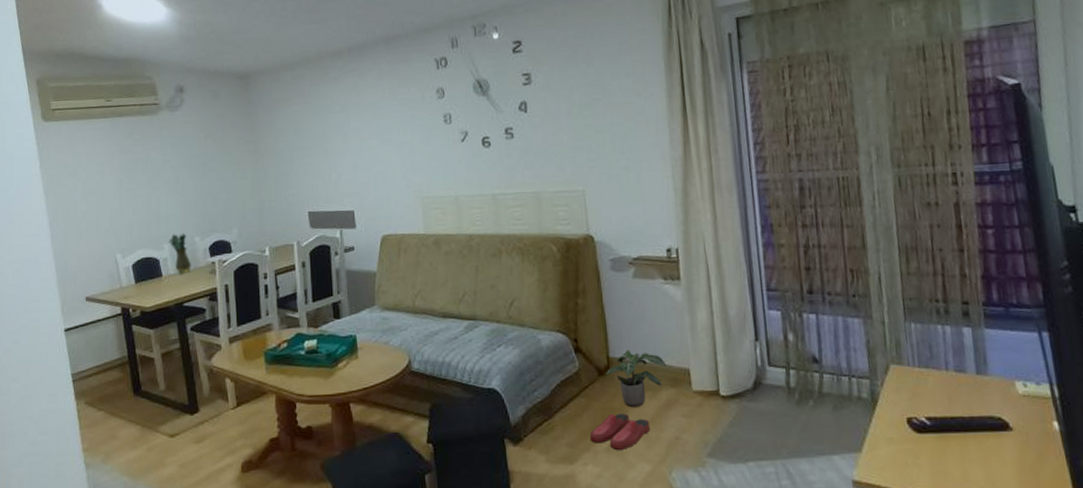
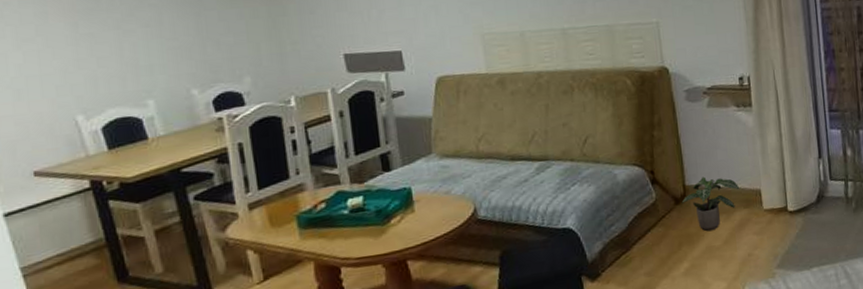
vase: present [168,232,191,274] -> none [153,85,189,135]
slippers: present [589,413,651,450] -> none [667,237,725,273]

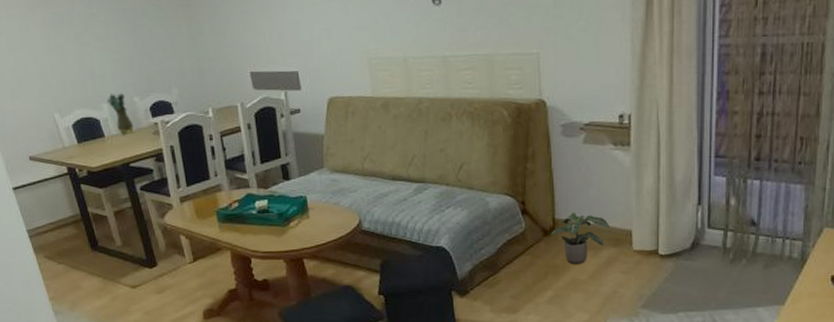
vase: none [153,85,189,135] -> present [106,92,134,135]

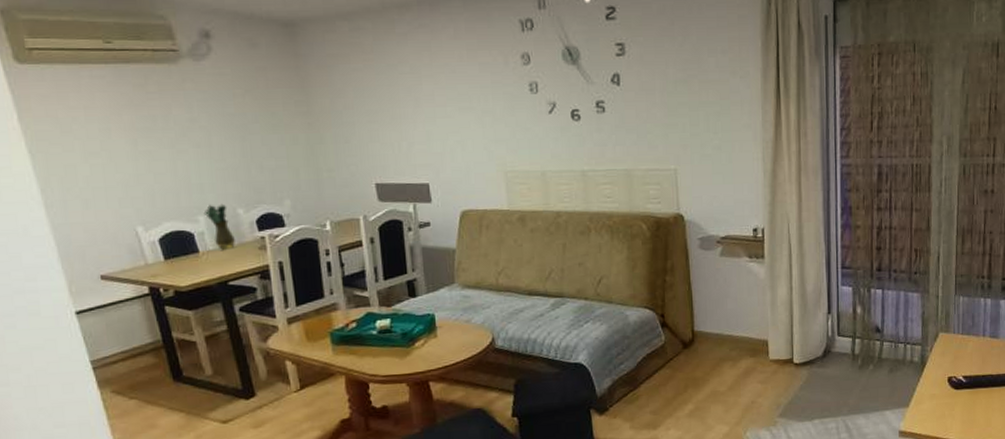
potted plant: present [550,212,610,265] -> none [689,324,748,377]

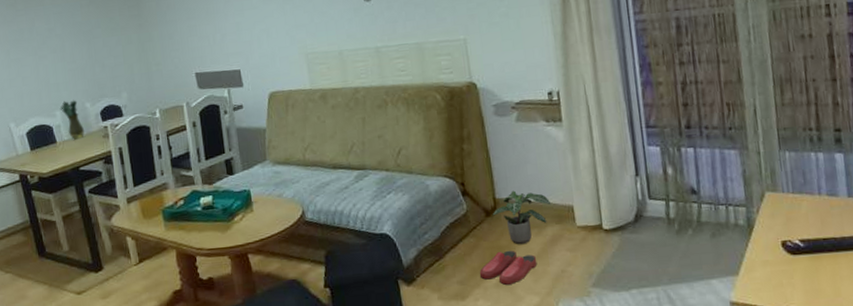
slippers: none [672,381,730,415] -> present [479,250,538,285]
potted plant: none [689,324,748,377] -> present [492,190,552,245]

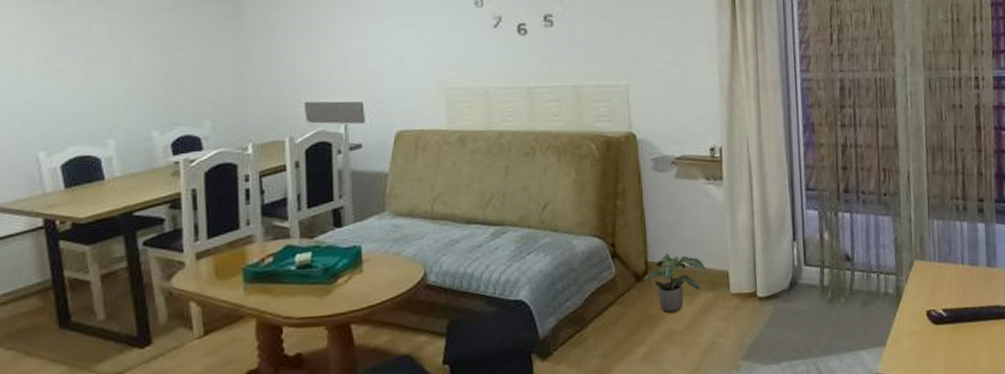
vase: present [59,99,84,140] -> none [114,125,146,177]
slippers: present [479,250,538,285] -> none [624,319,687,359]

